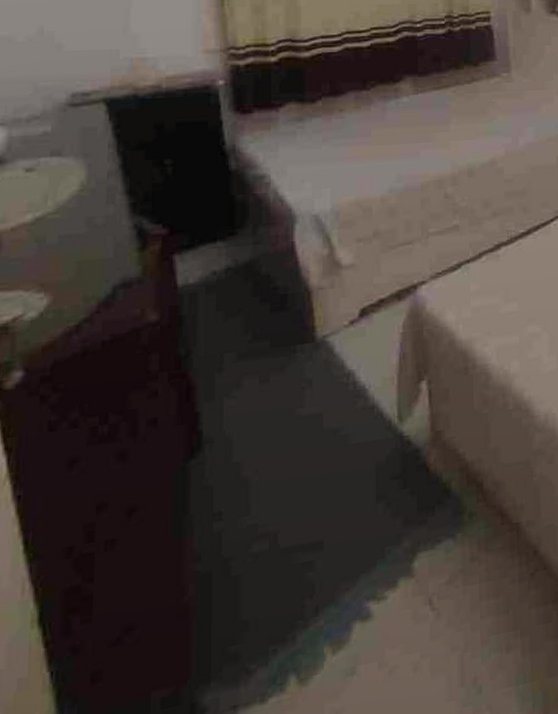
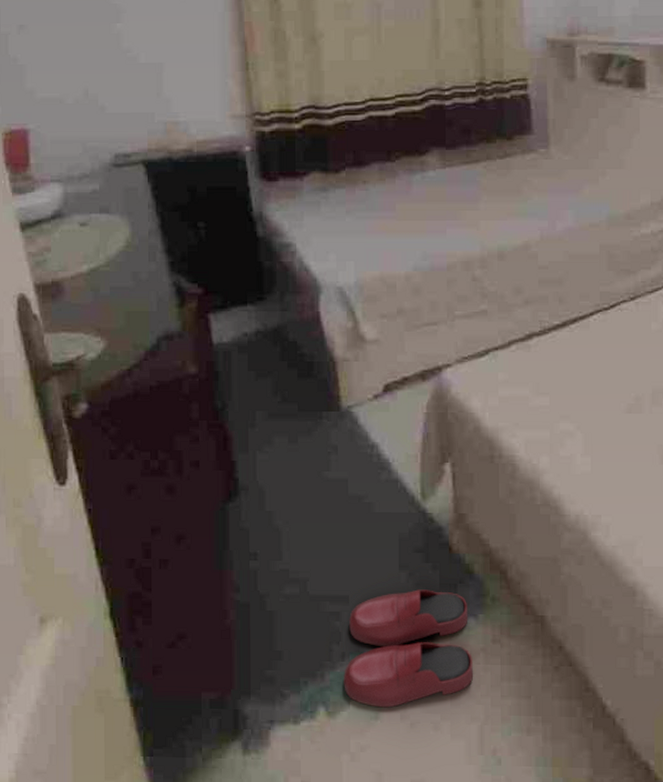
slippers: none [317,516,453,662] -> present [343,589,474,708]

